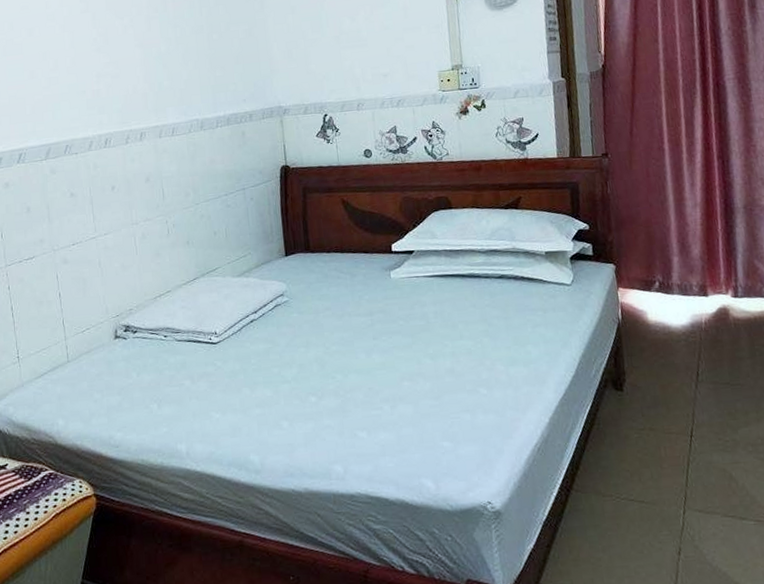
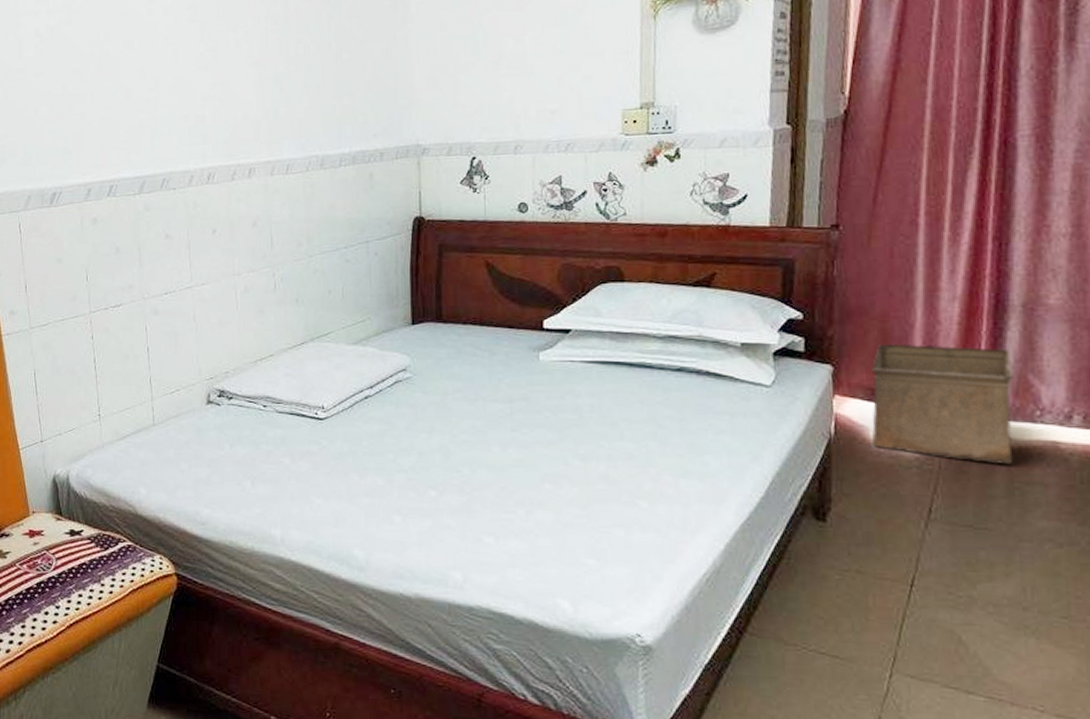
storage bin: none [643,241,752,331] -> present [871,343,1014,463]

